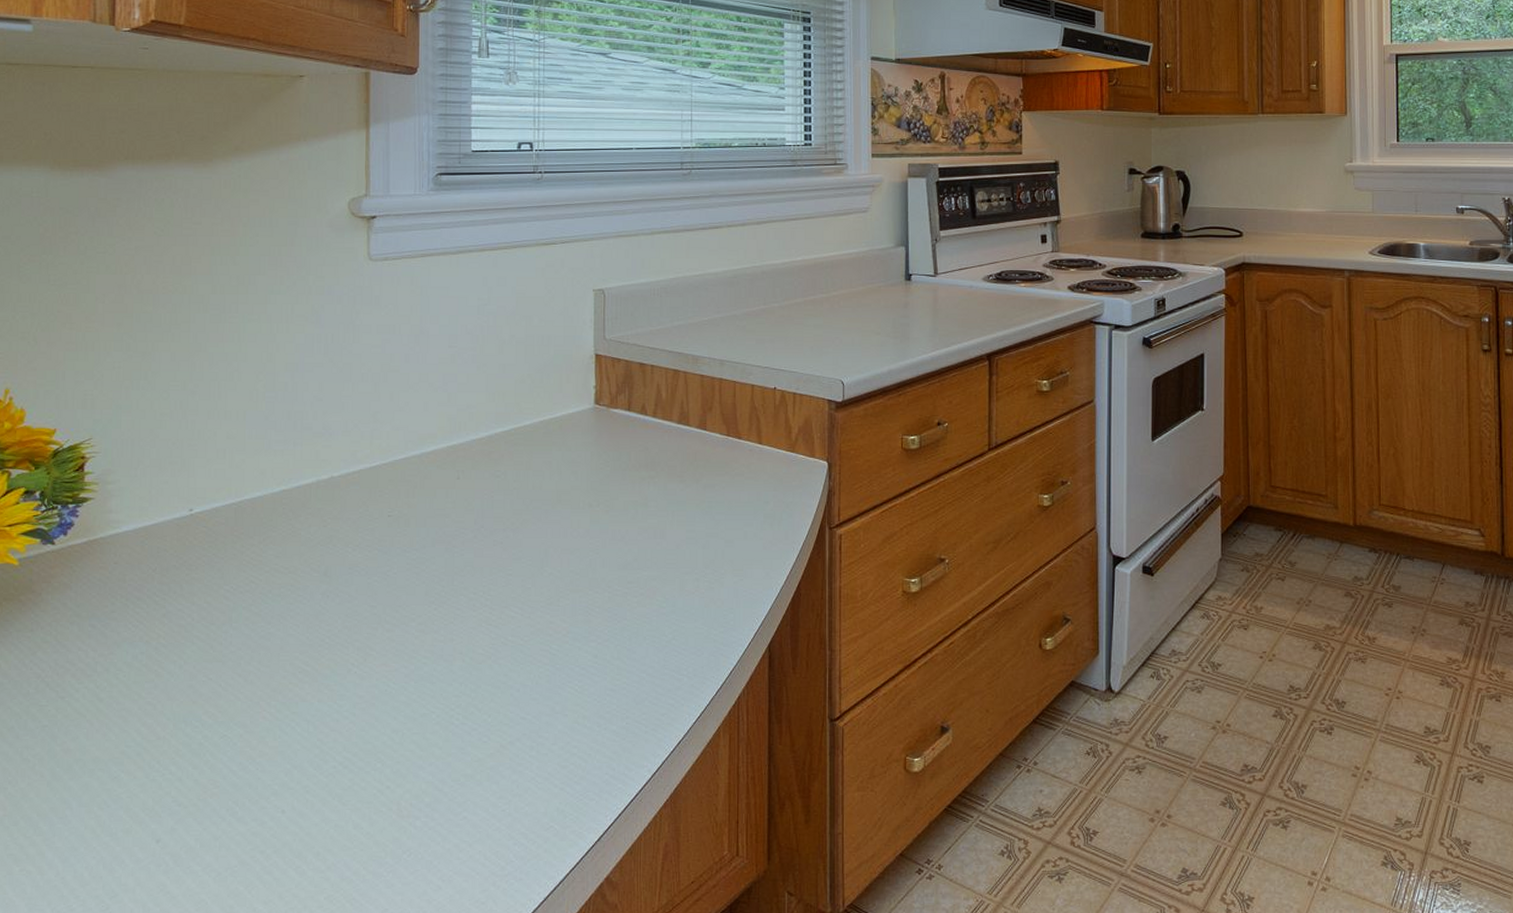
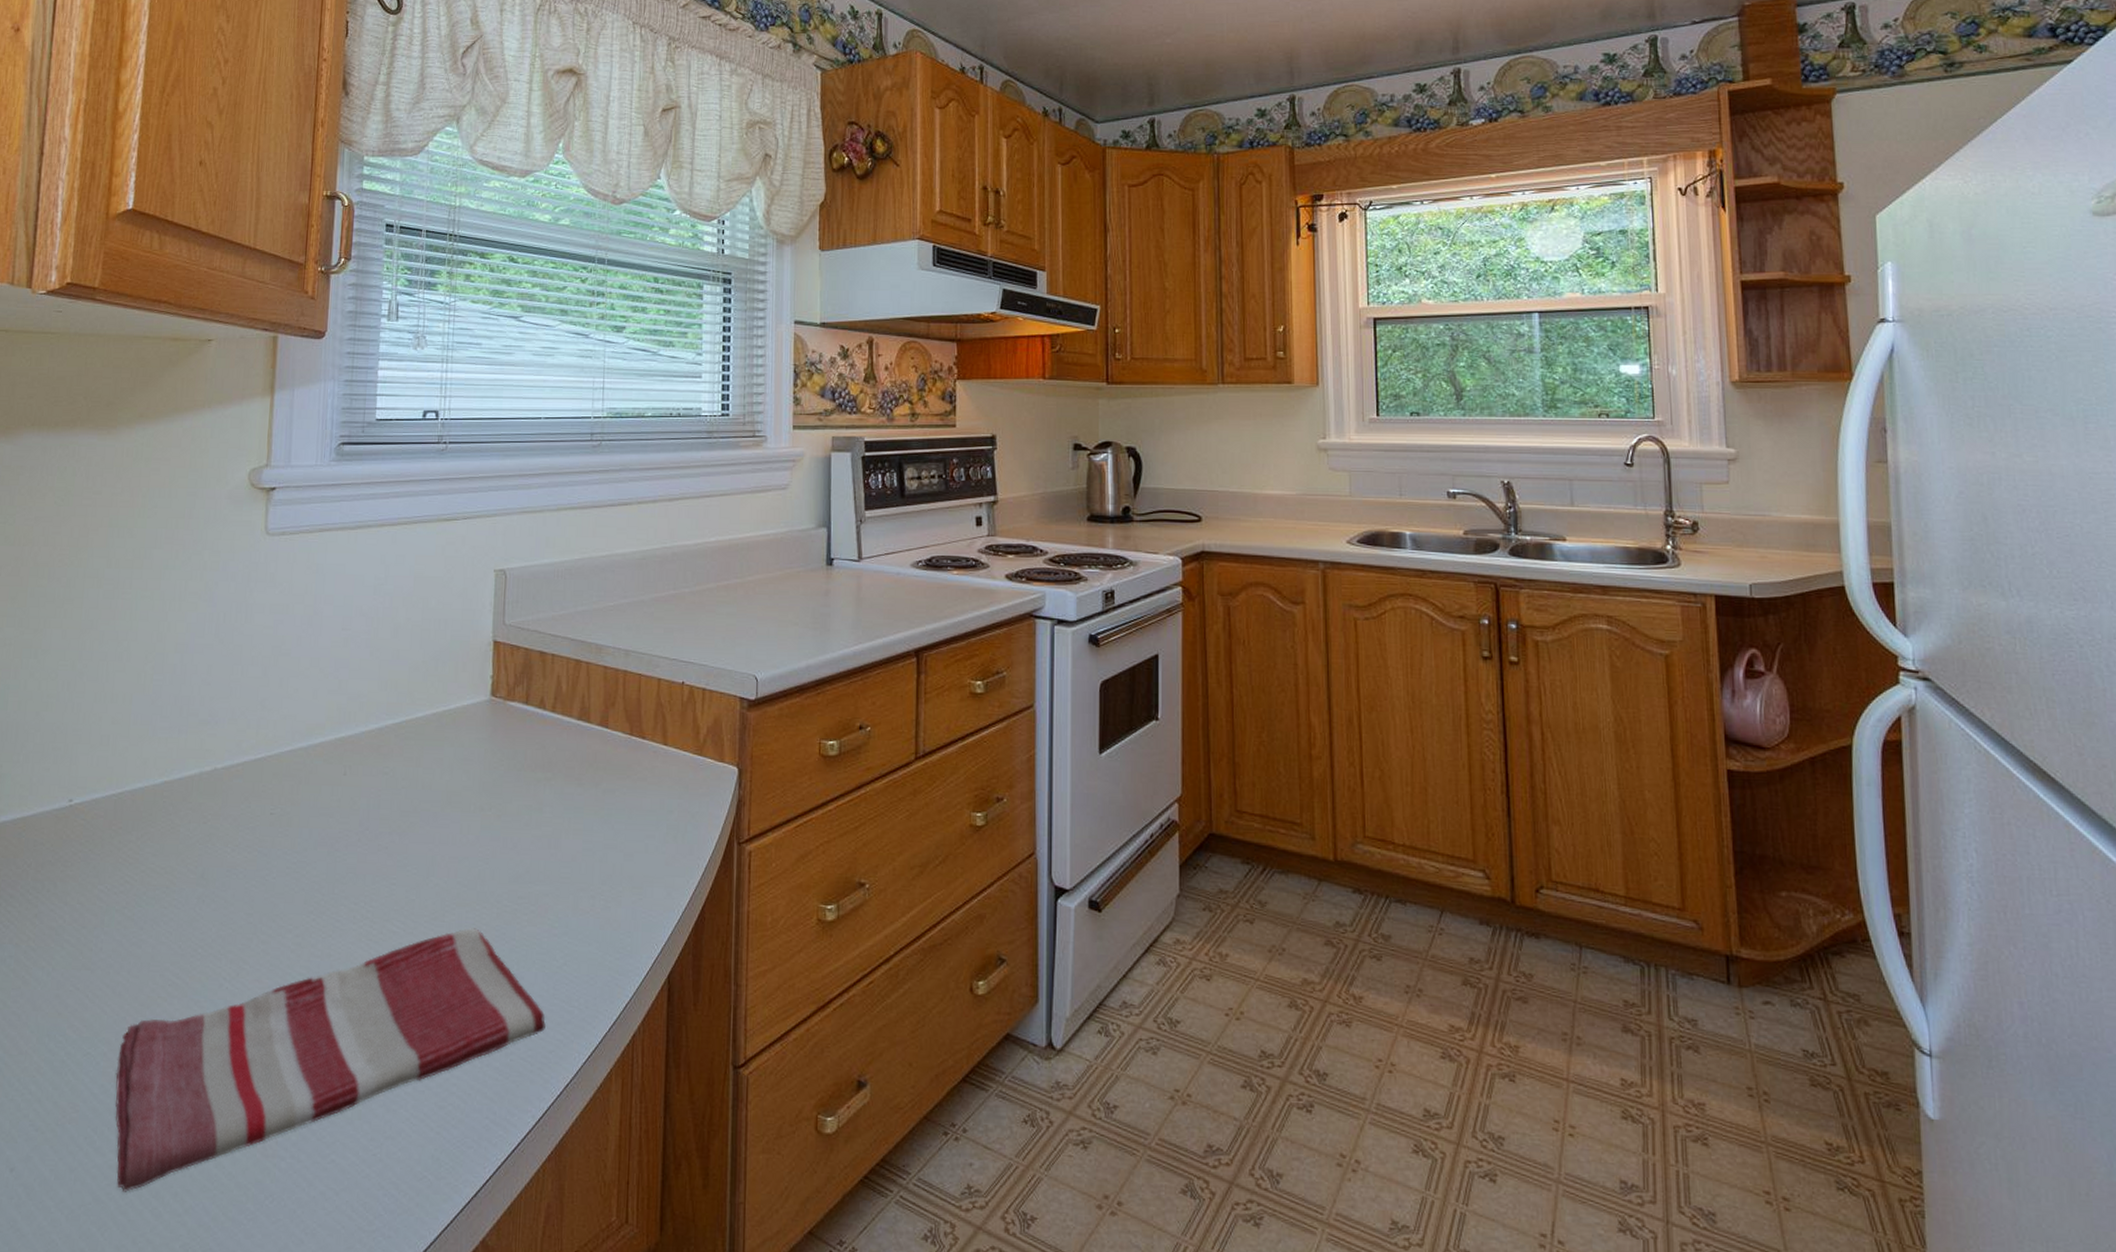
dish towel: none [253,611,659,855] -> present [115,928,547,1192]

